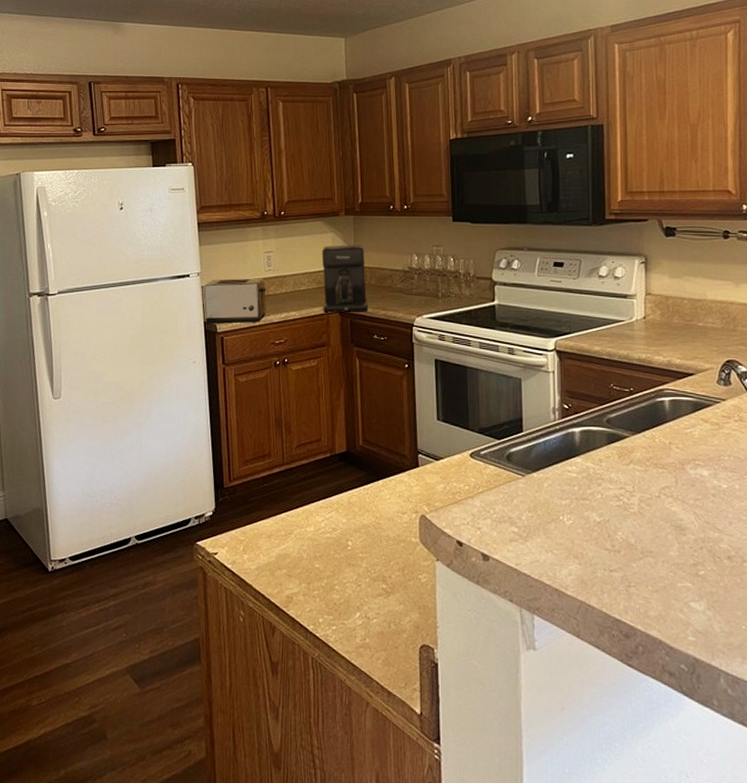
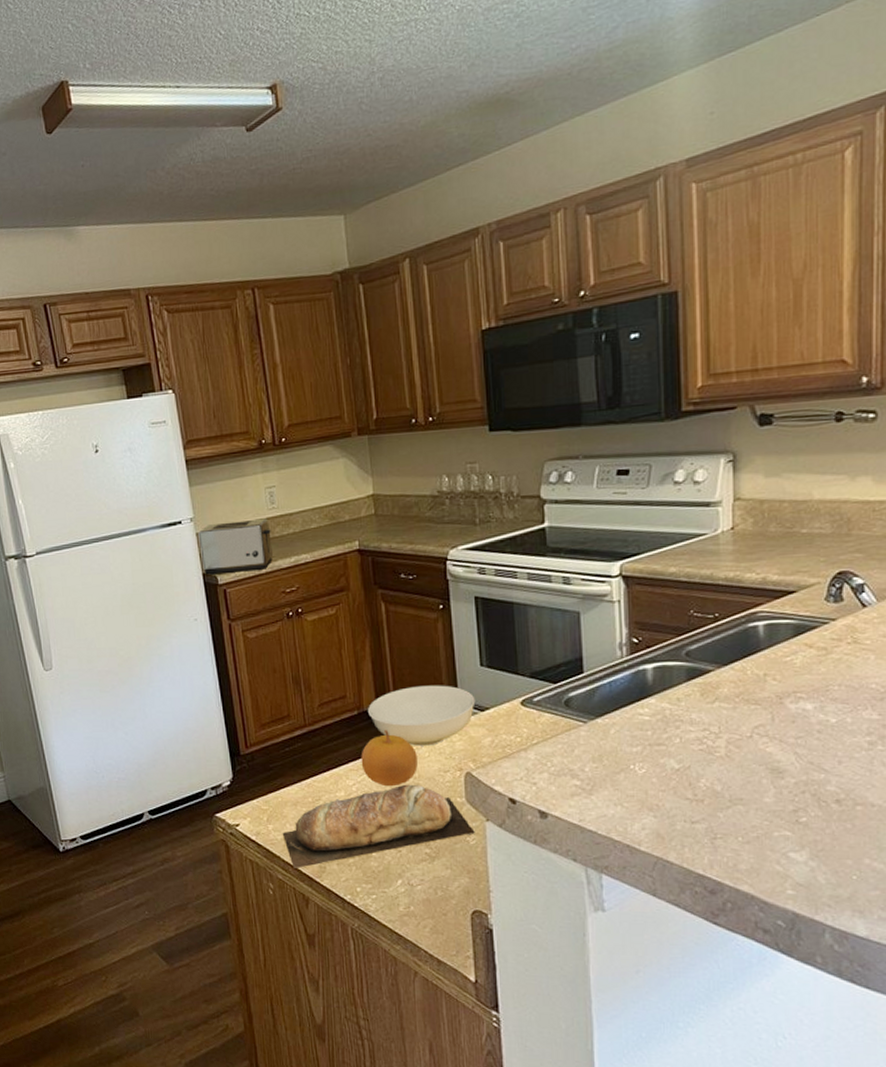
bread loaf: none [255,523,426,599] -> present [282,784,475,869]
coffee maker: present [321,245,368,313] -> none [332,469,392,553]
fruit: none [330,472,379,525] -> present [361,730,418,787]
bowl: none [339,434,432,489] -> present [368,685,476,746]

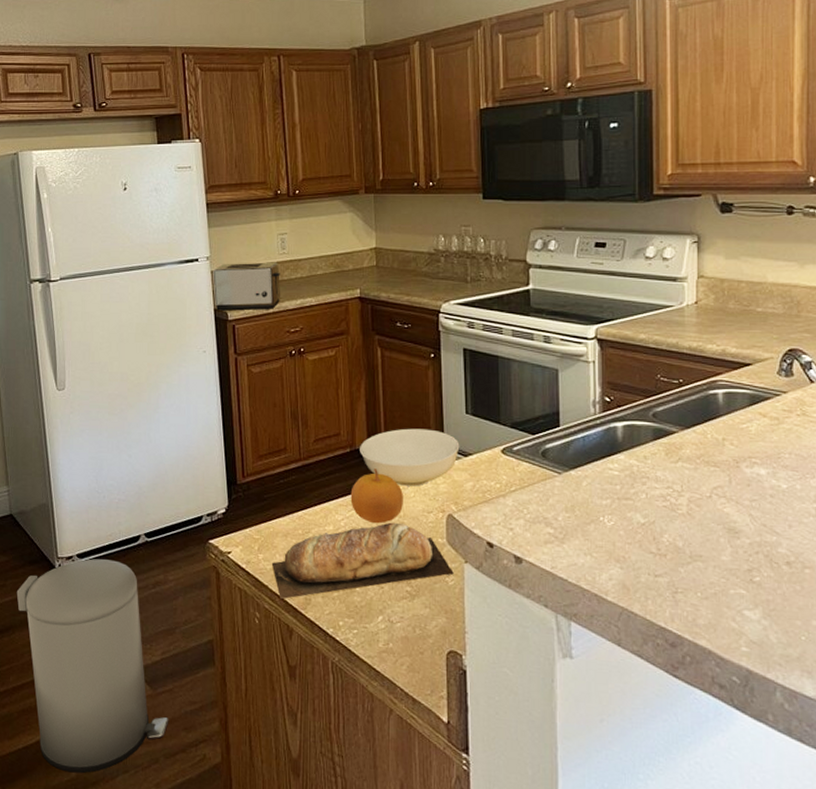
pedal bin: none [22,839,189,1049] -> present [16,559,169,773]

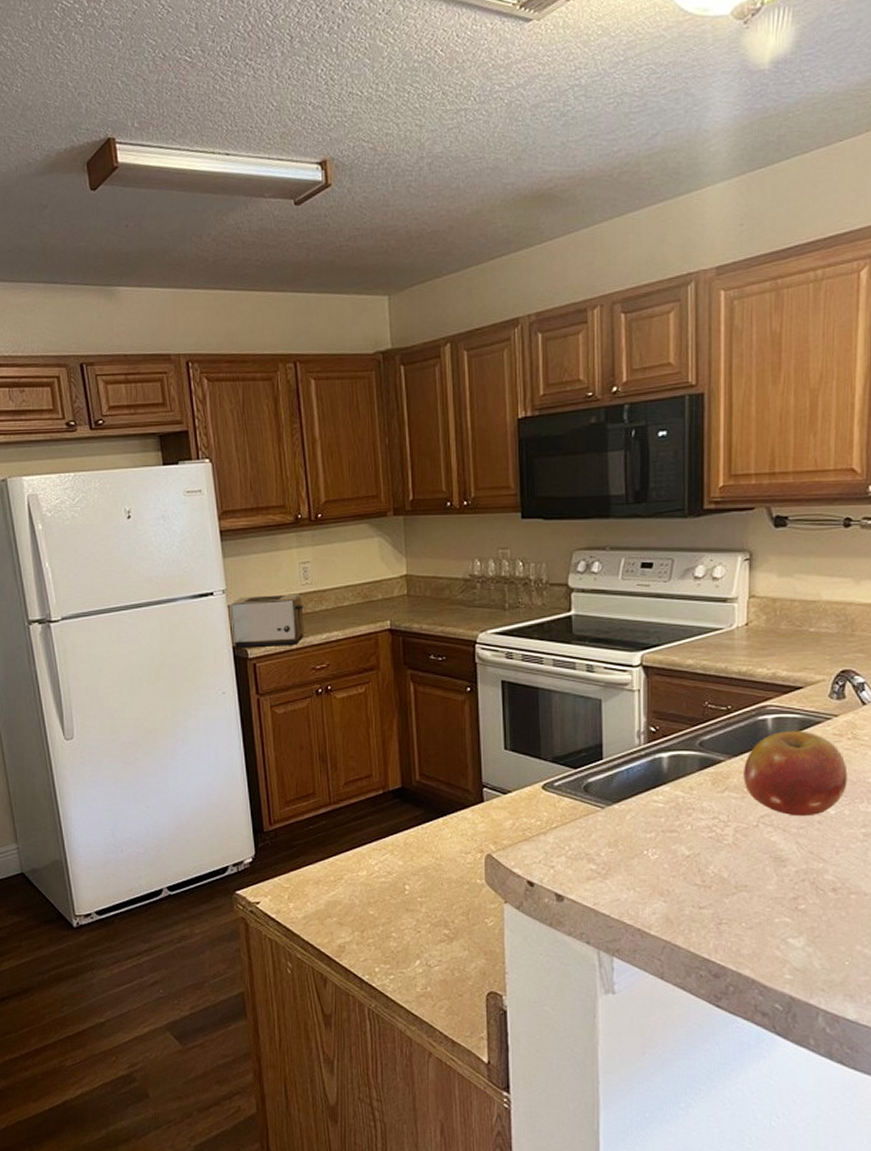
pedal bin: present [16,559,169,773] -> none [33,915,201,1131]
bread loaf: present [271,522,454,600] -> none [302,865,493,949]
fruit: present [350,469,403,524] -> none [384,810,440,867]
bowl: present [360,428,460,486] -> none [393,767,498,827]
fruit: none [696,405,798,490] -> present [743,731,848,817]

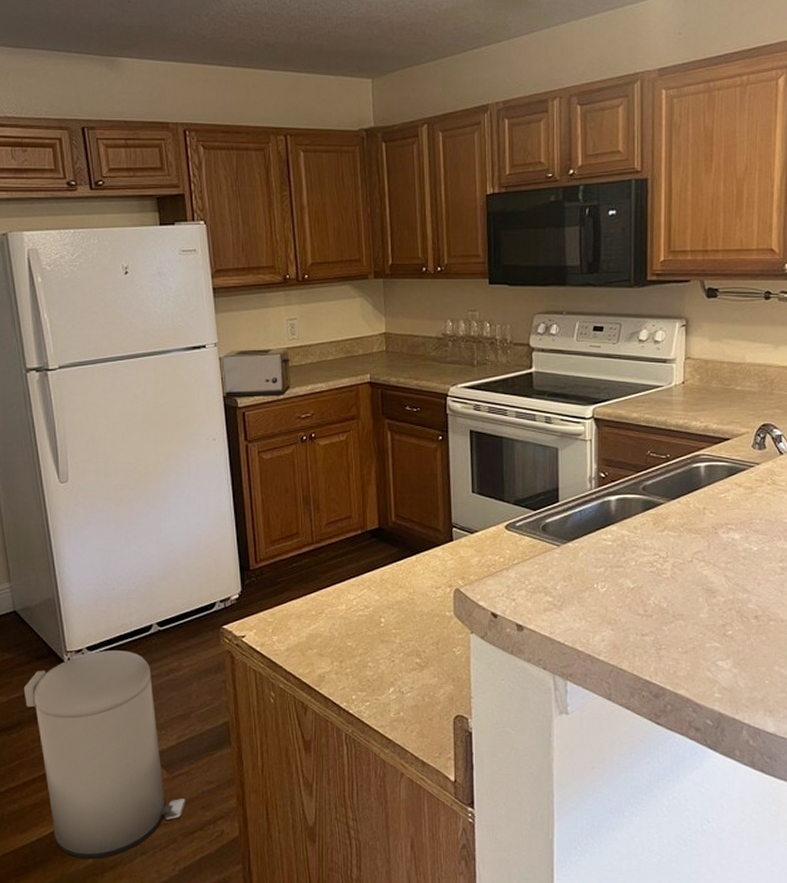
pedal bin: none [33,915,201,1131] -> present [23,650,187,859]
fruit: present [743,731,848,817] -> none [680,477,768,553]

